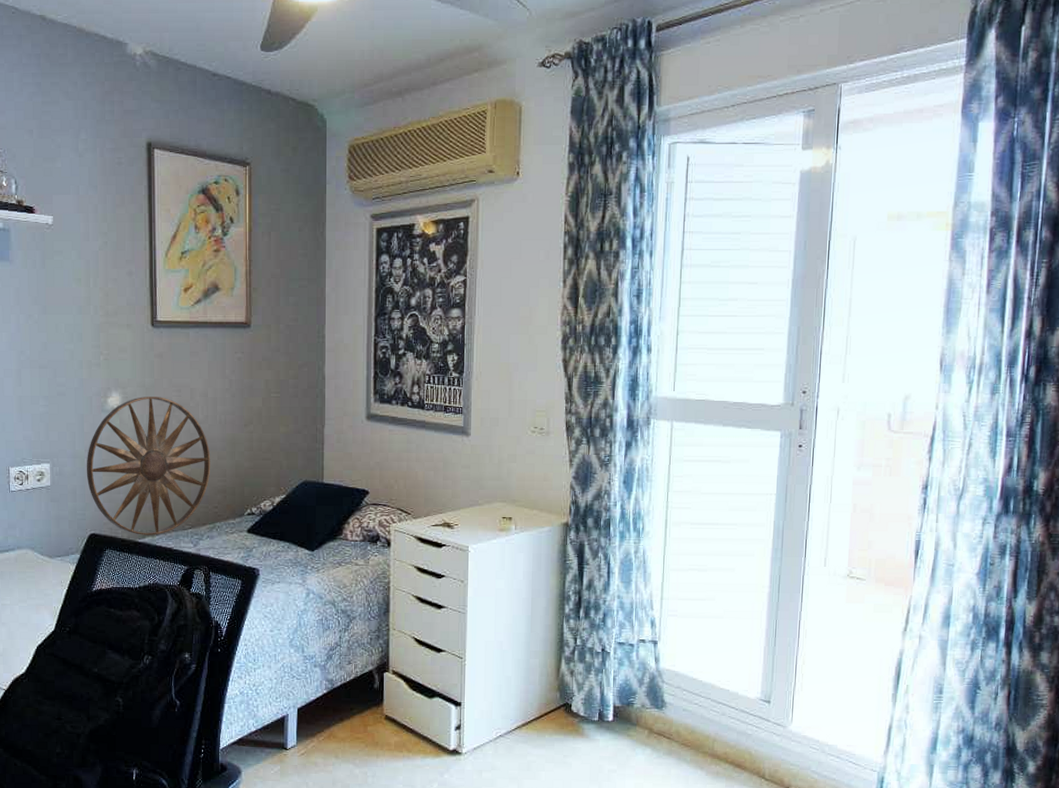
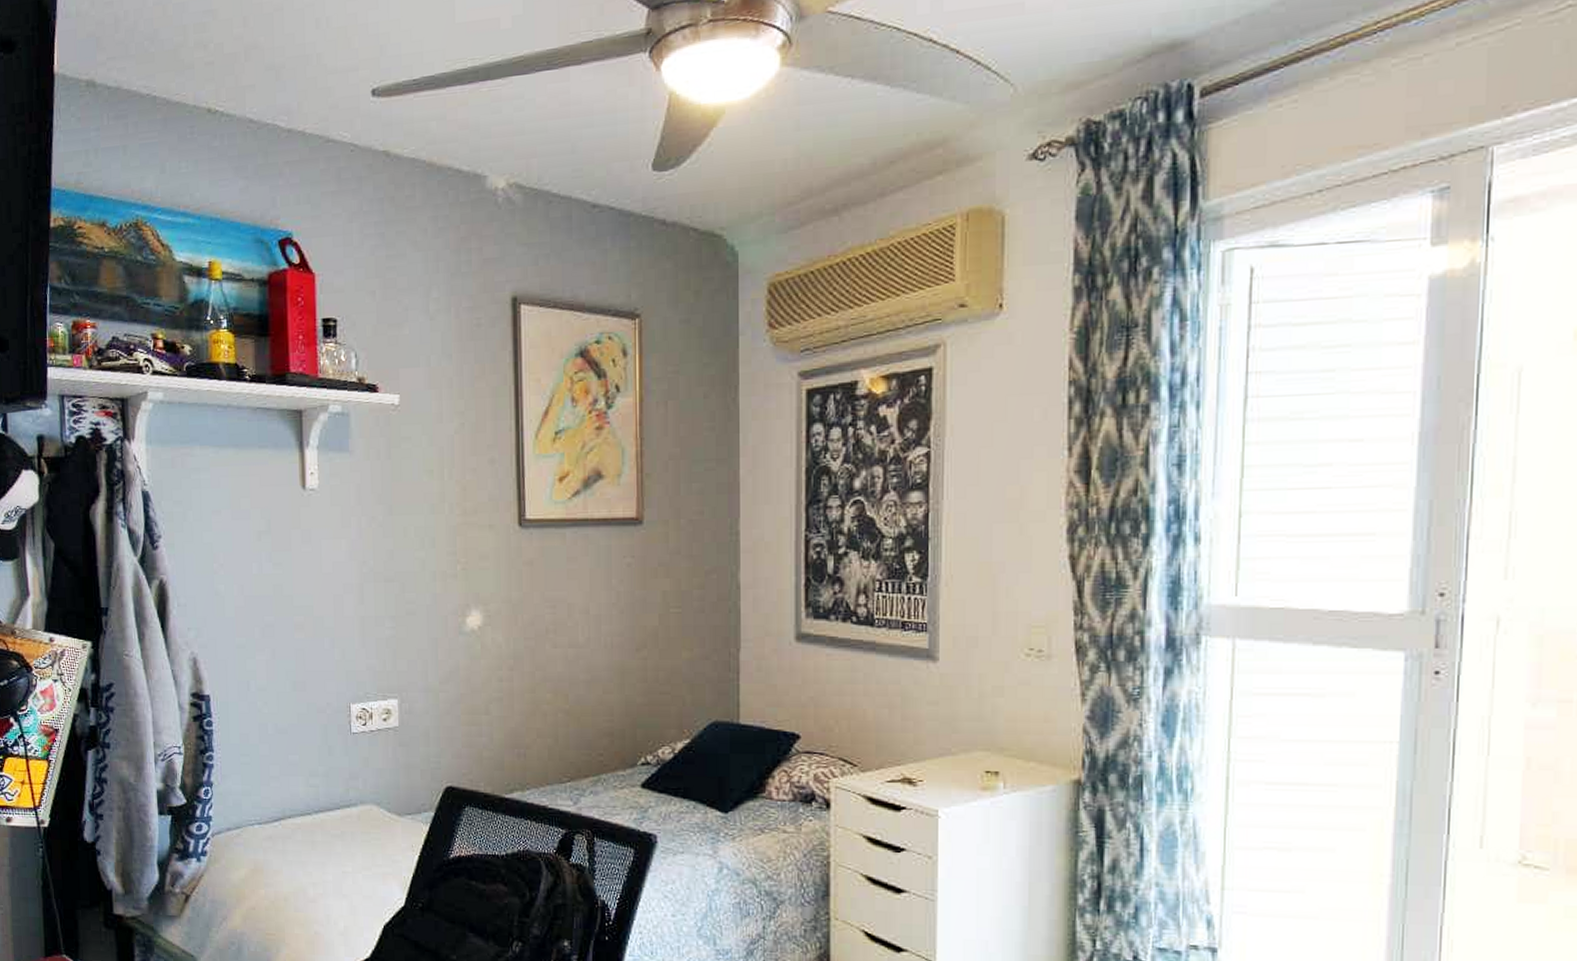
wall art: present [86,397,211,535] -> none [441,615,594,790]

